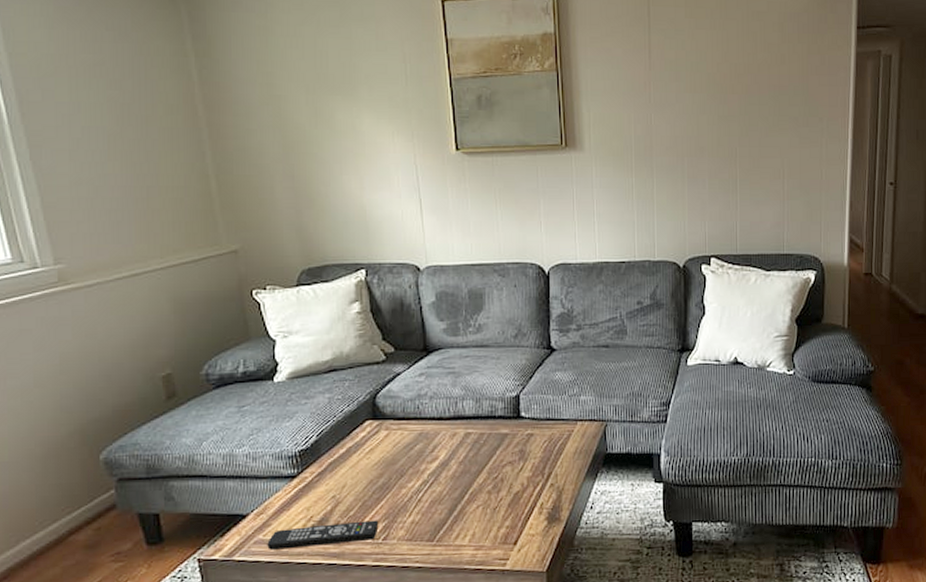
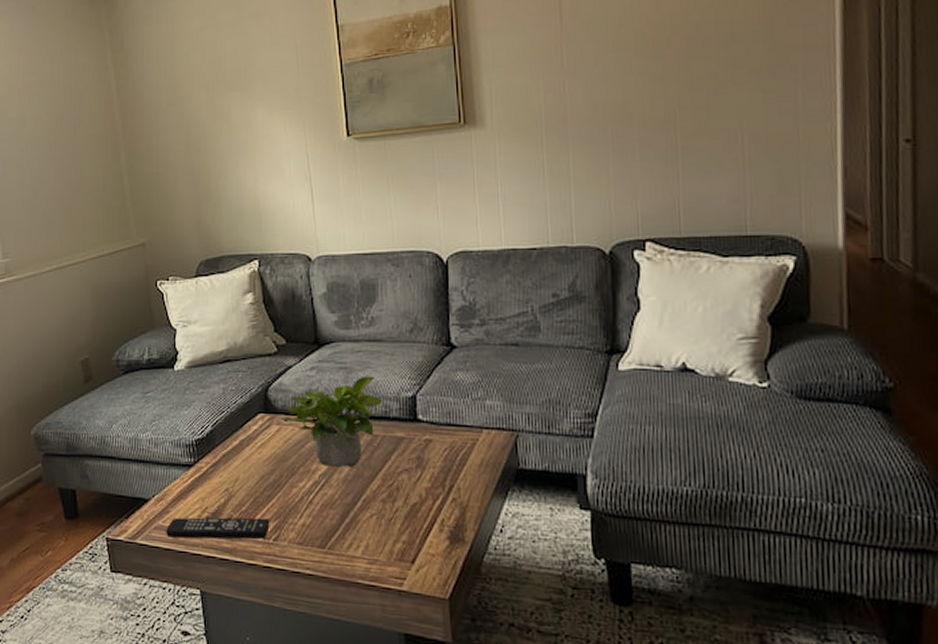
potted plant: none [392,379,489,466] -> present [283,376,383,467]

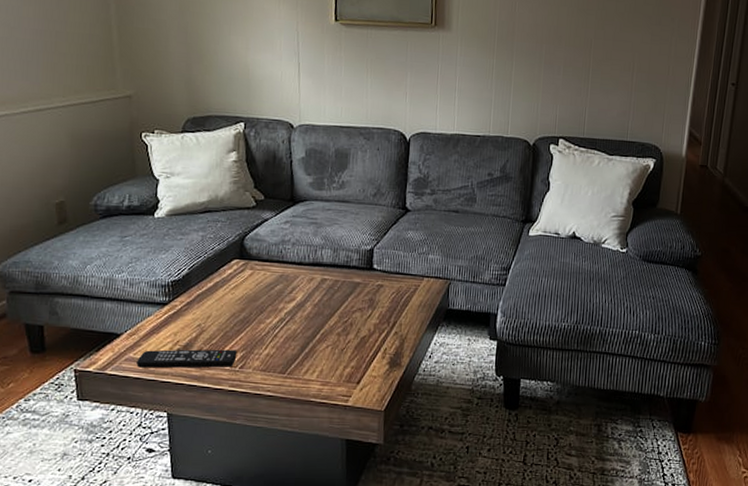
potted plant: present [283,376,383,467] -> none [256,230,345,307]

